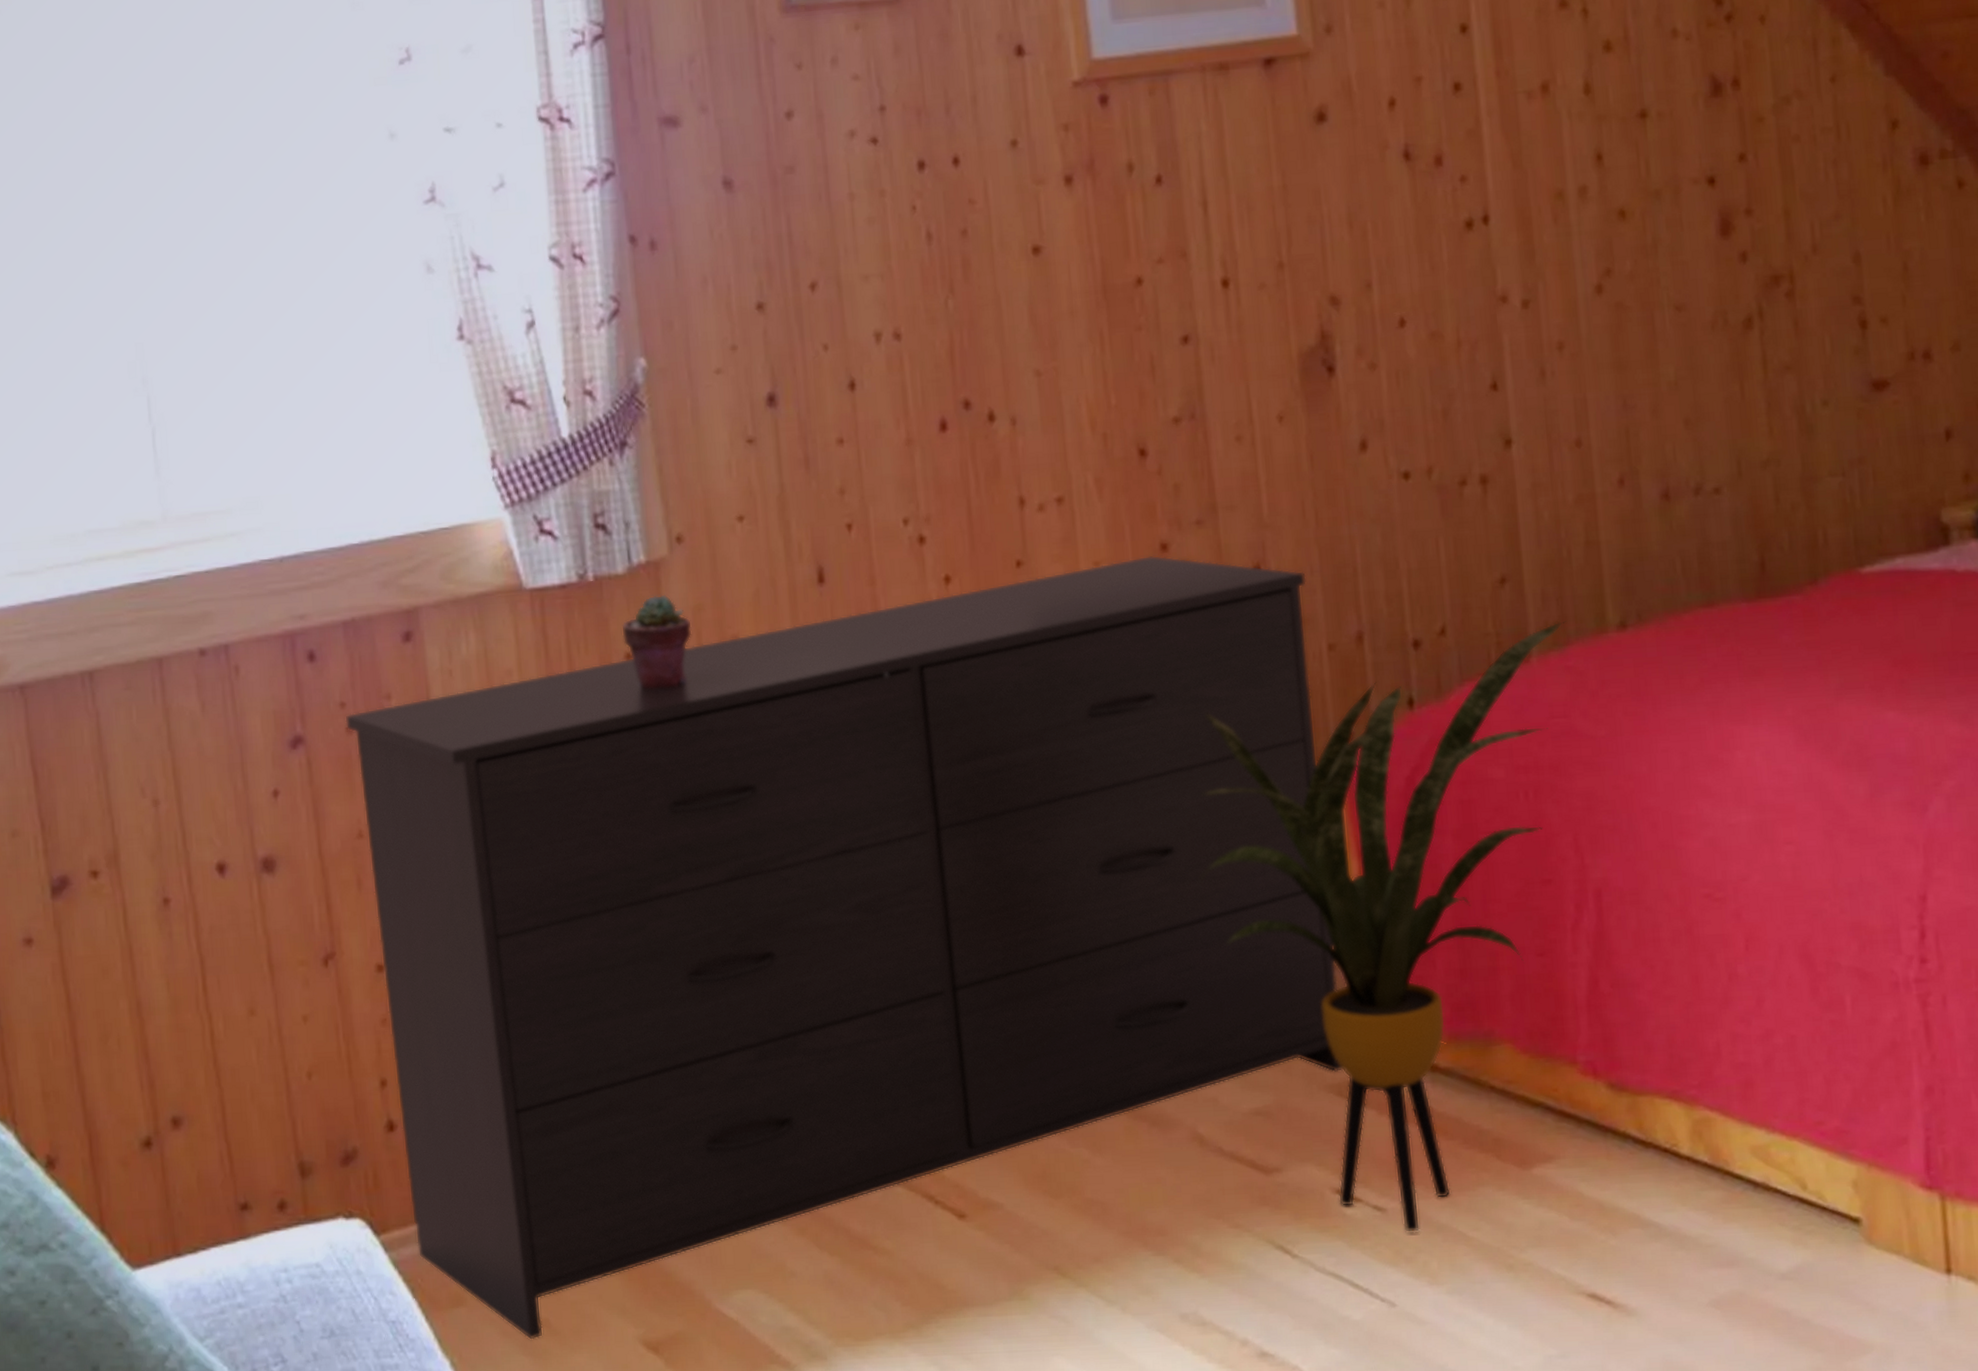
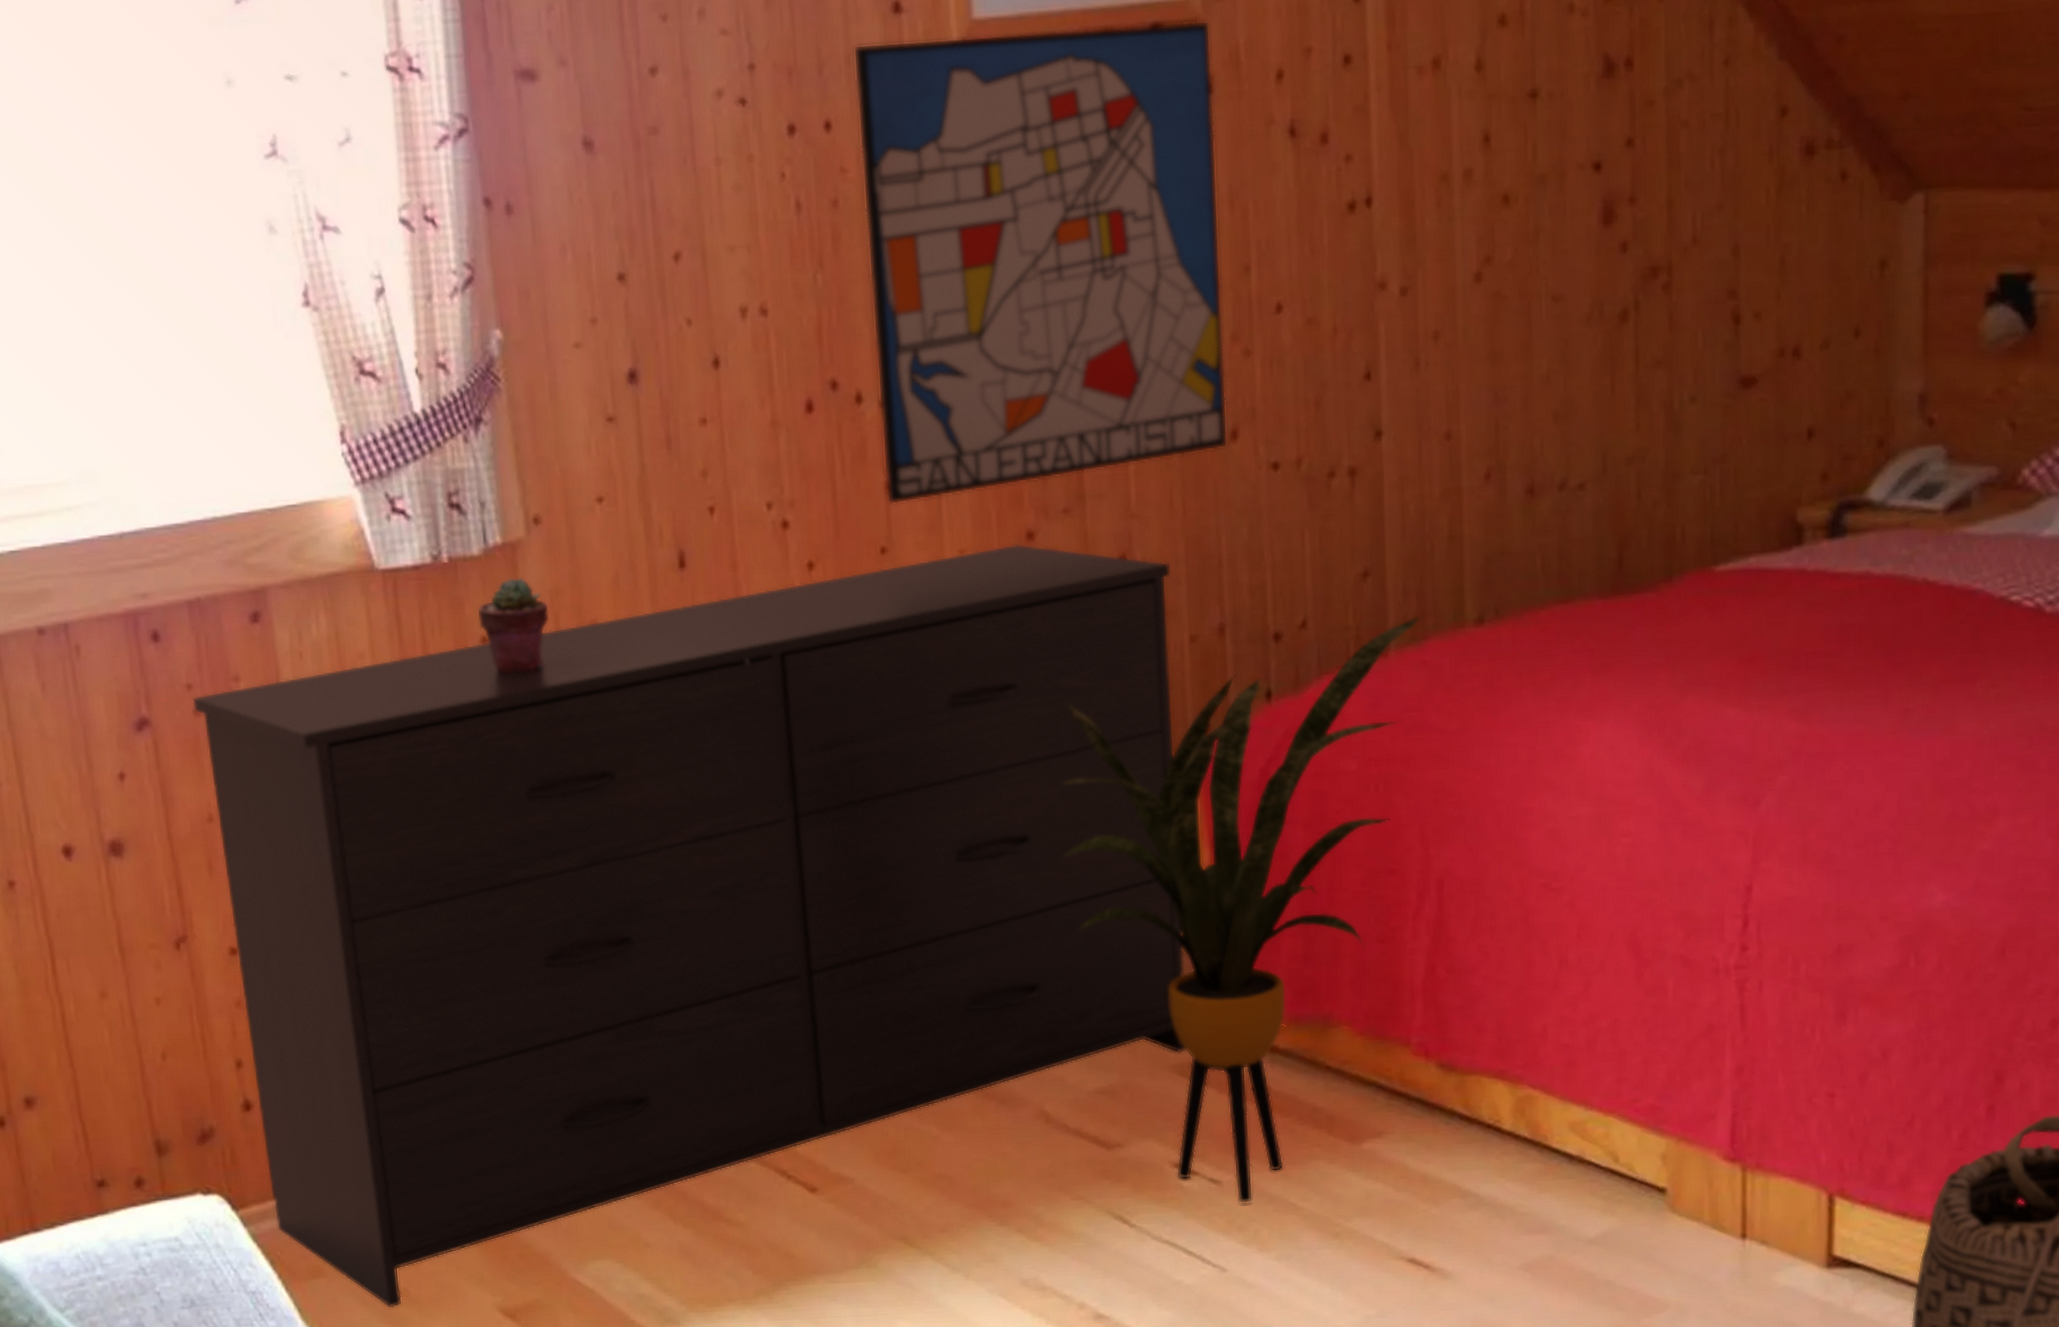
wall art: none [978,54,1358,520] -> present [853,20,1229,505]

